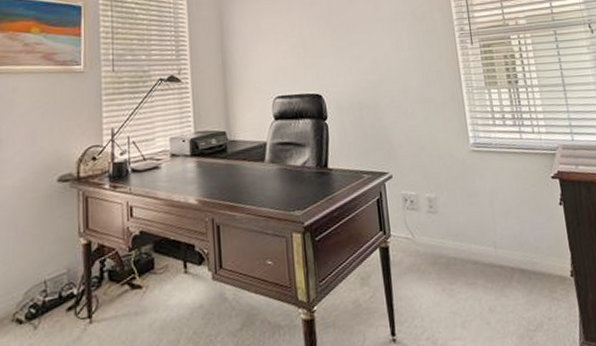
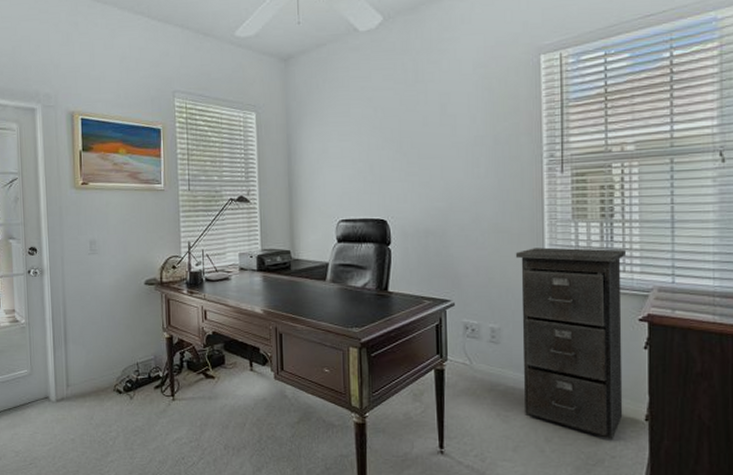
filing cabinet: none [441,112,552,302] -> present [515,247,626,441]

